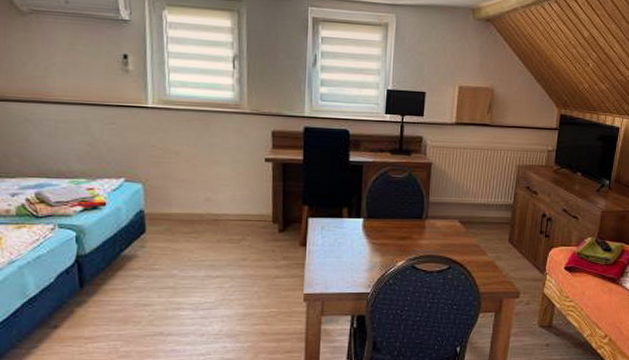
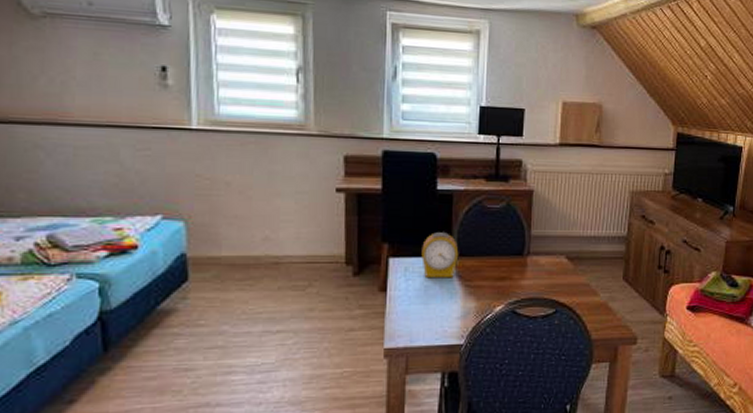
alarm clock: none [336,197,367,237] -> present [421,232,459,279]

